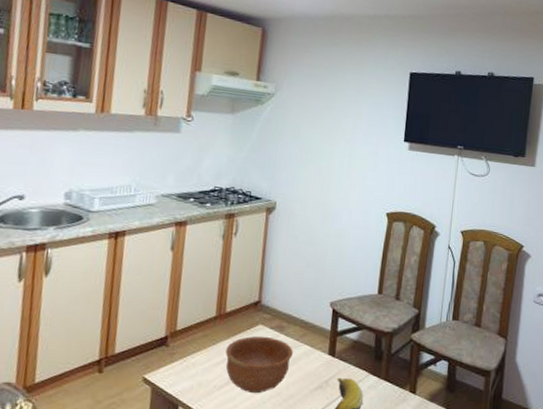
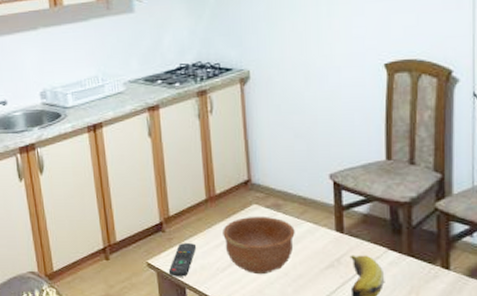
remote control: none [163,359,198,394] -> present [168,243,197,277]

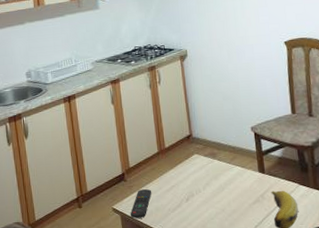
bowl: present [223,216,295,275] -> none [172,163,228,212]

